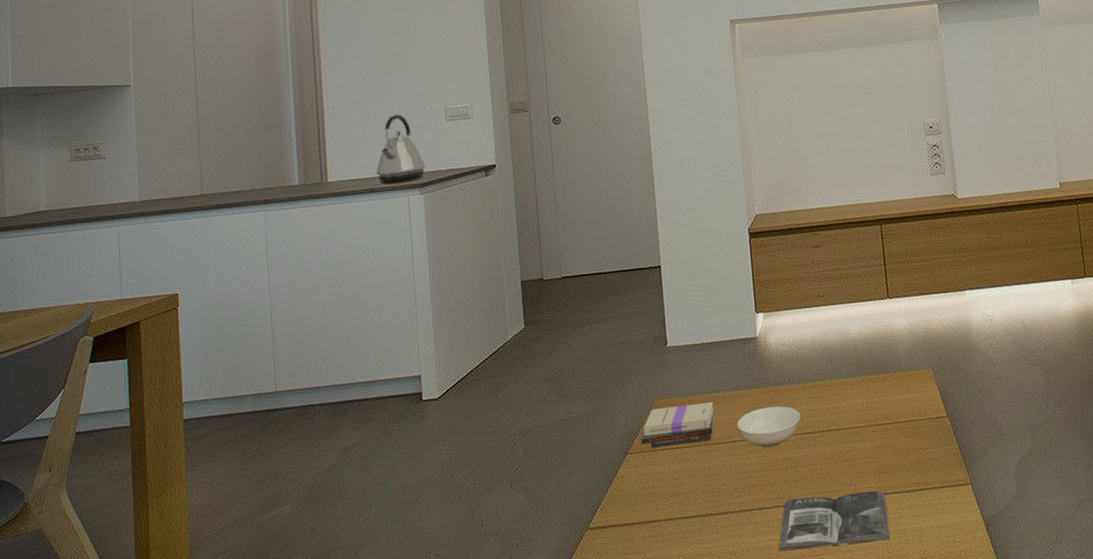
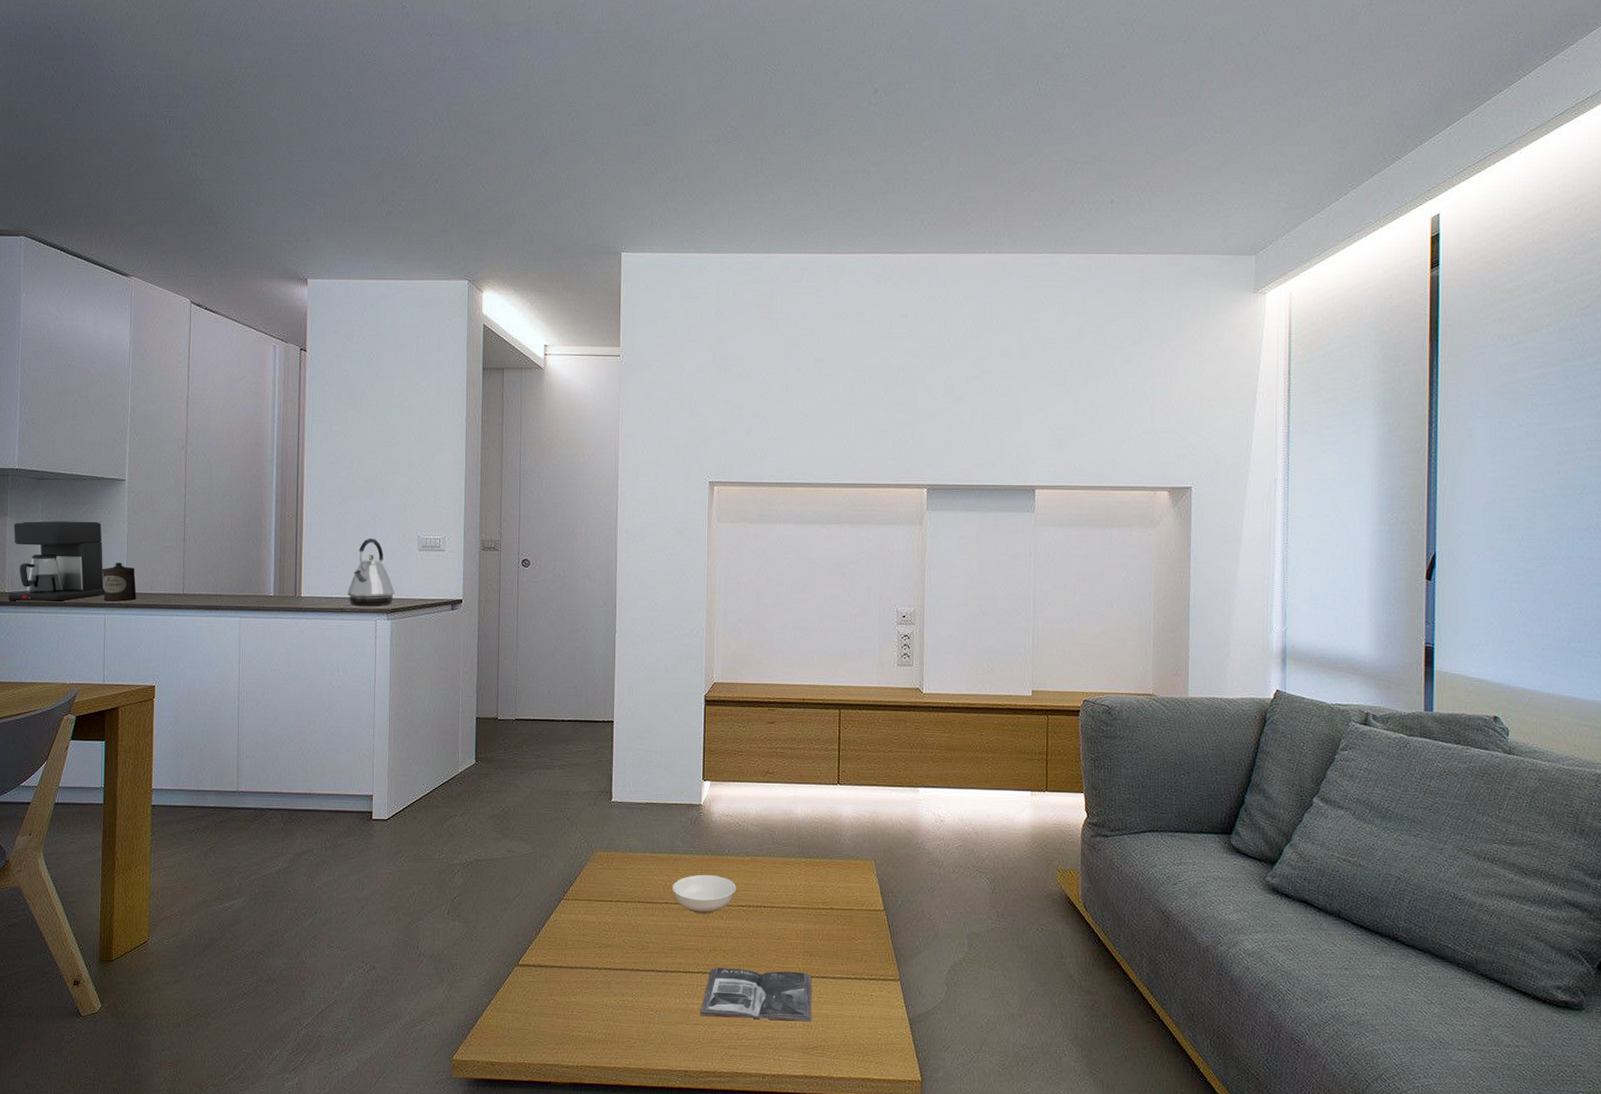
coffee maker: none [9,131,116,225] -> present [7,521,104,602]
canister: none [112,171,151,213] -> present [102,563,137,602]
books: present [641,401,715,448] -> none [577,860,652,899]

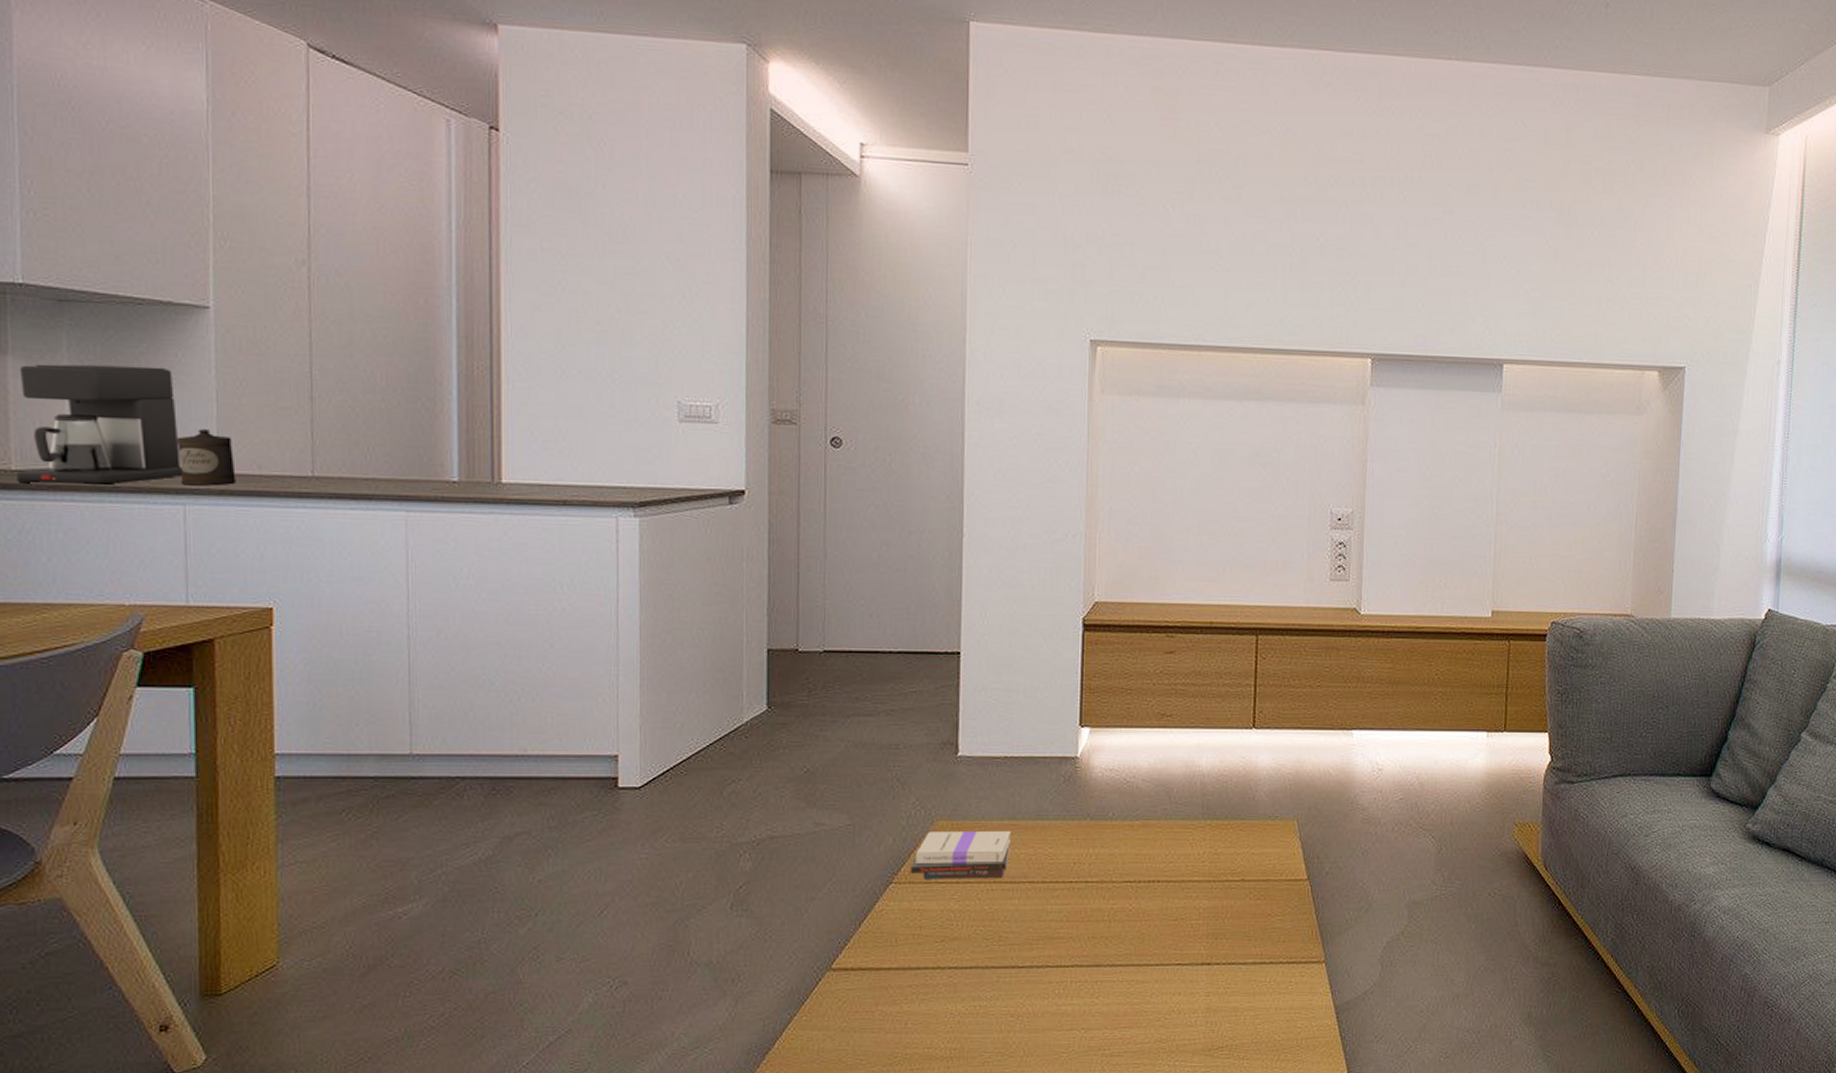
kettle: present [347,538,395,607] -> none [572,402,645,499]
books: none [577,860,652,899] -> present [911,830,1012,879]
bowl: present [672,874,736,914] -> none [1038,844,1123,894]
magazine: present [700,967,812,1022] -> none [1074,958,1217,1019]

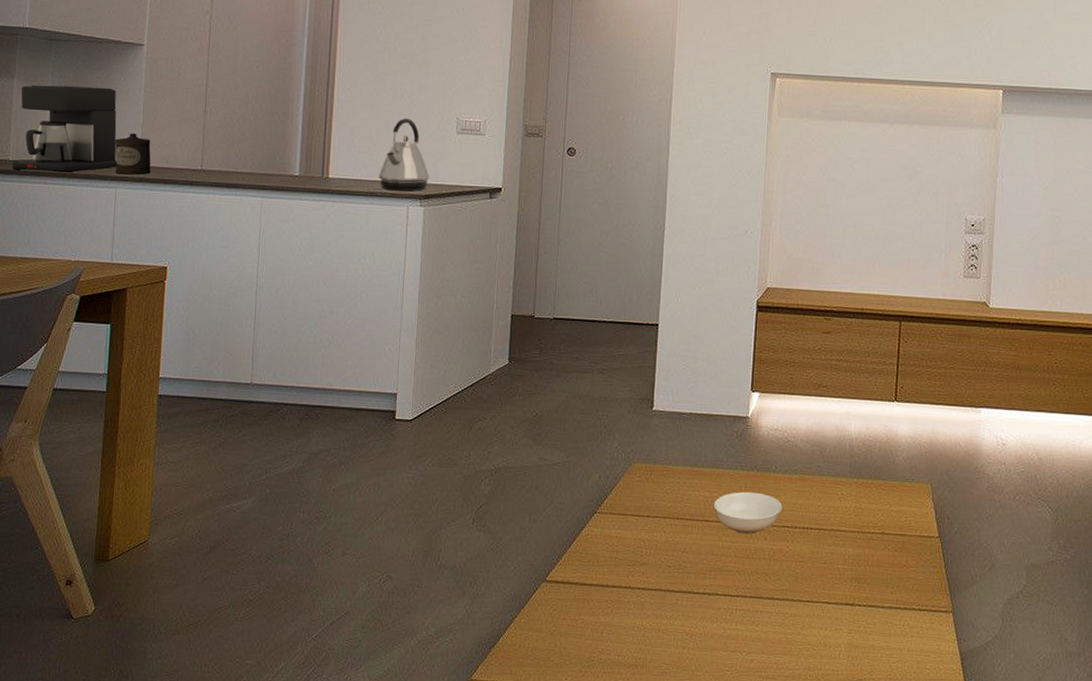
kettle: none [572,402,645,499] -> present [378,118,430,192]
books: present [911,830,1012,879] -> none [611,472,693,515]
bowl: none [1038,844,1123,894] -> present [713,491,783,535]

